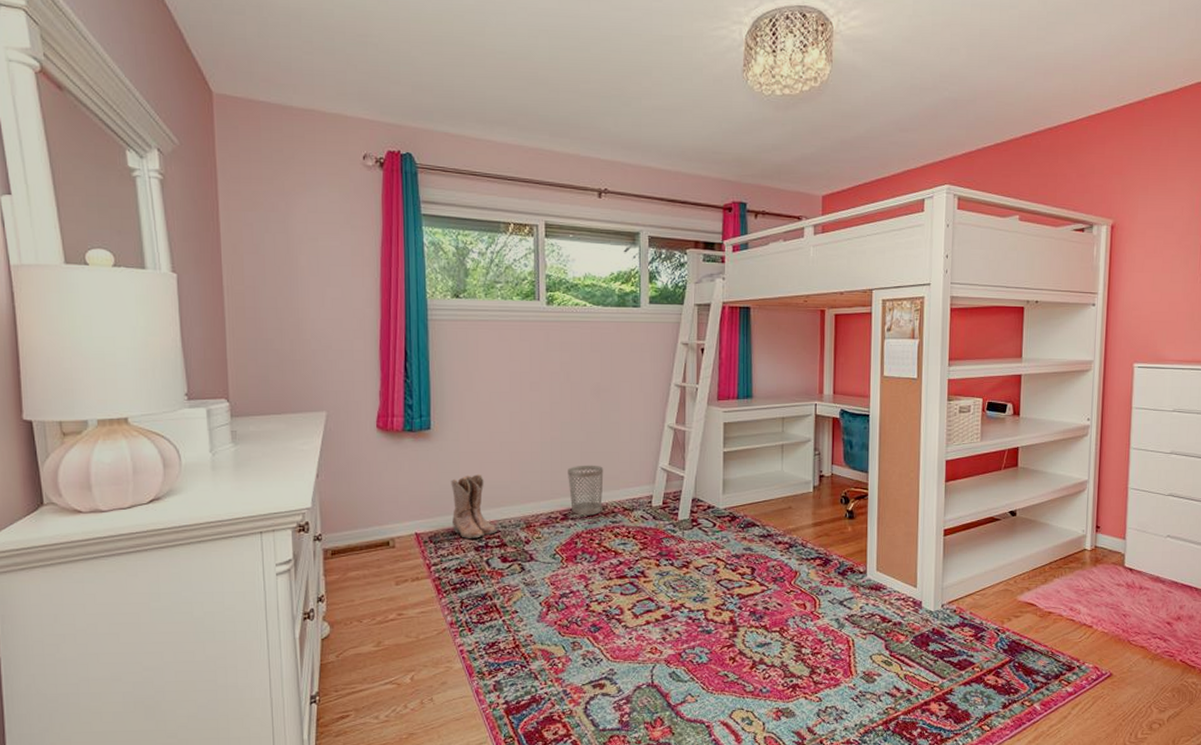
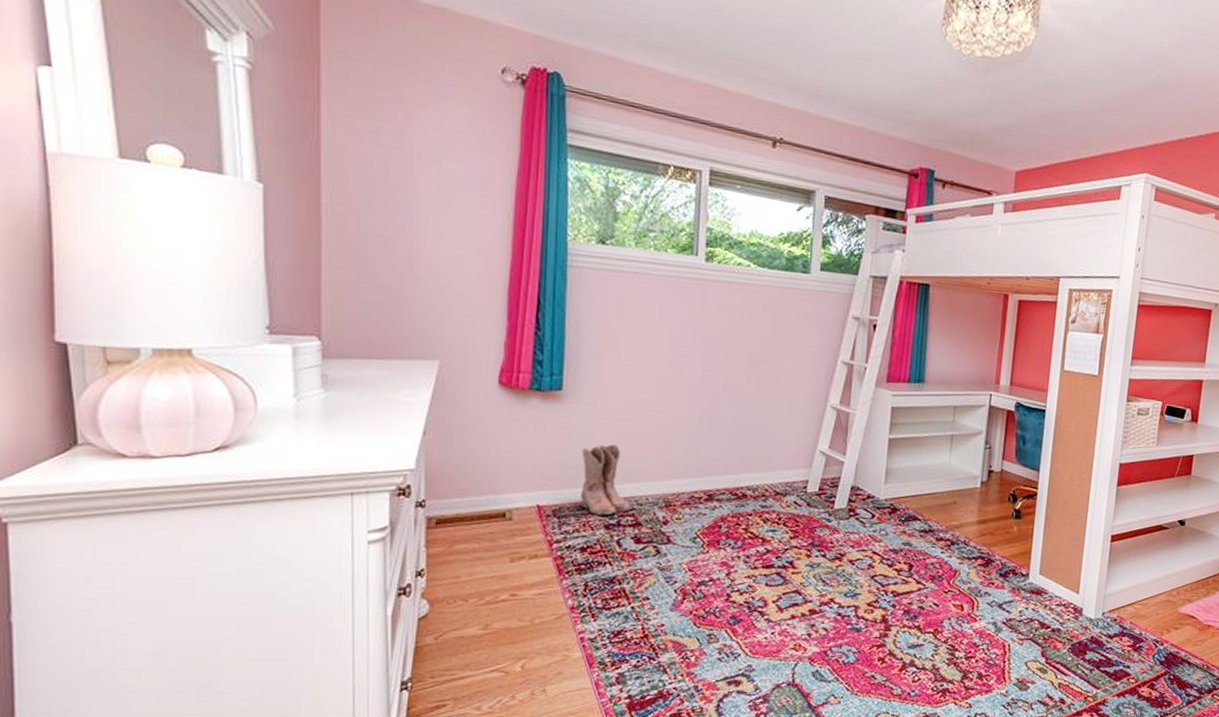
wastebasket: present [568,465,604,516] -> none [716,442,757,498]

